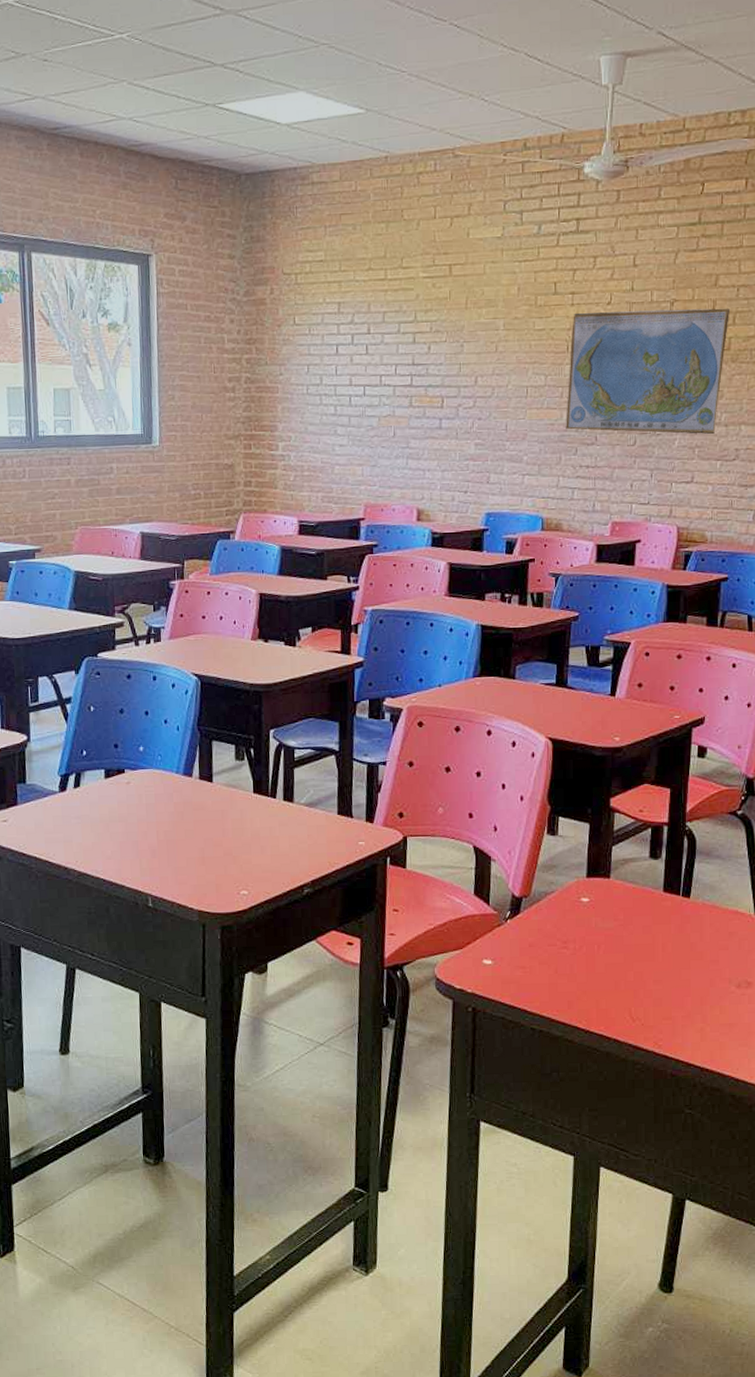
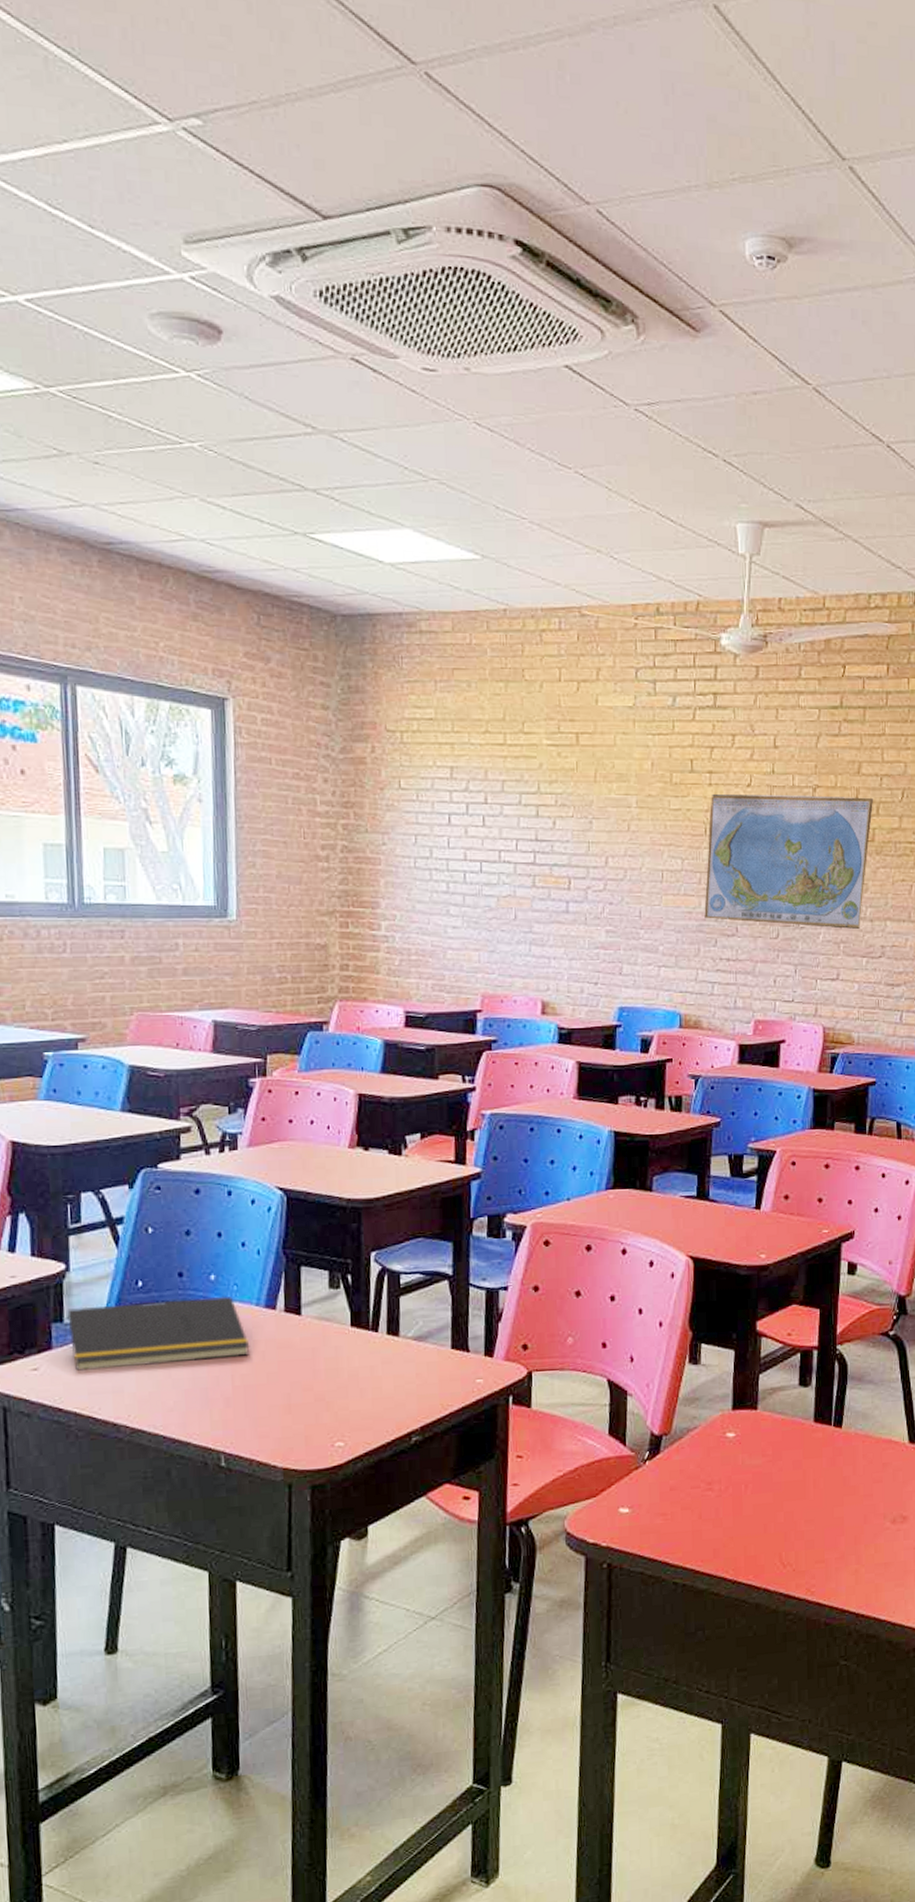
notepad: none [26,764,172,823] -> present [64,1296,250,1371]

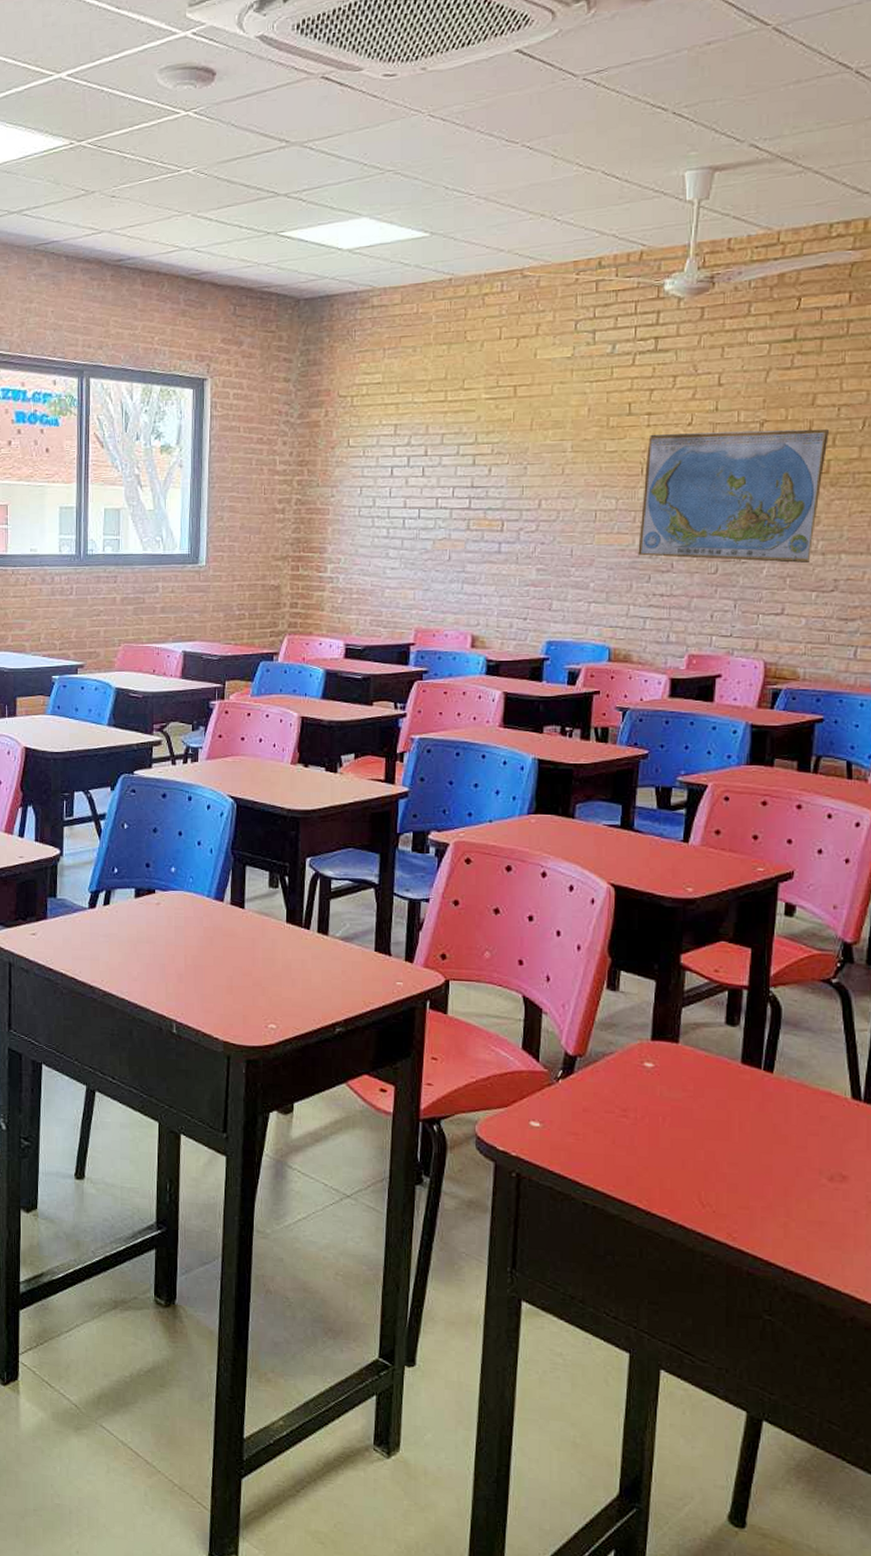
notepad: present [64,1296,250,1371] -> none [56,886,201,940]

